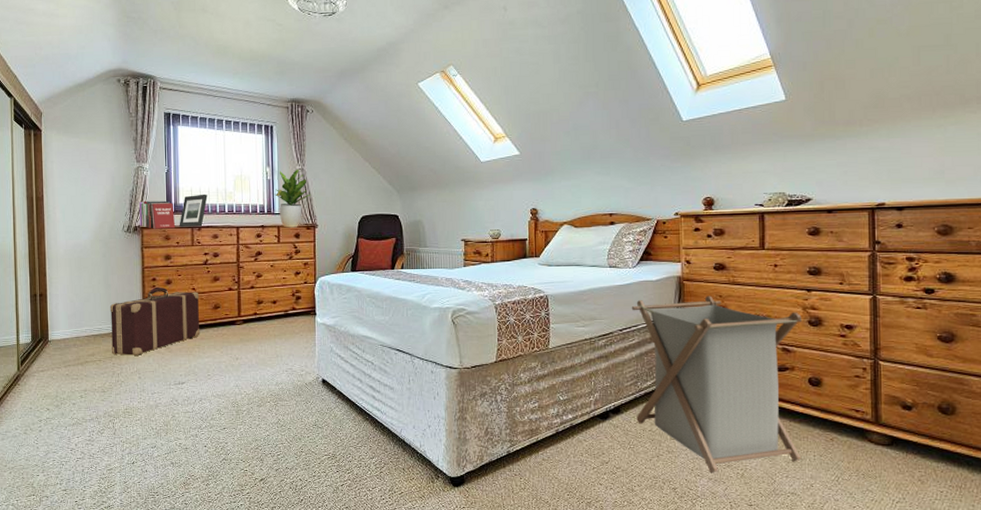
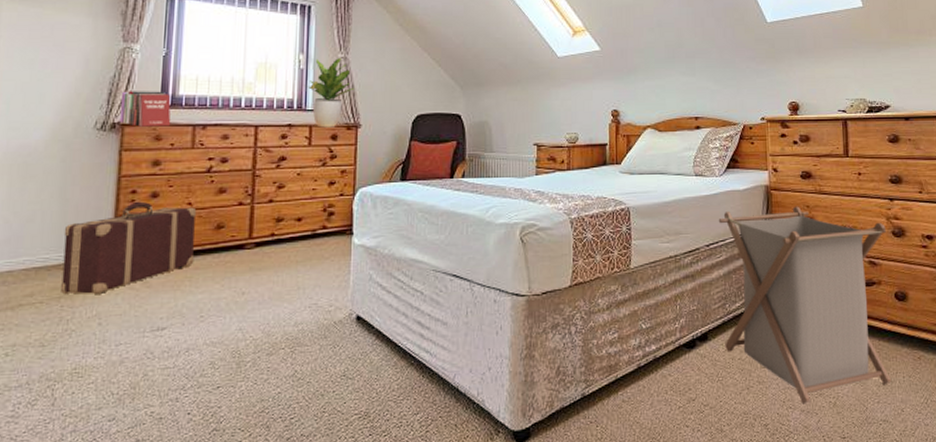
picture frame: present [179,194,208,227] -> none [176,84,219,125]

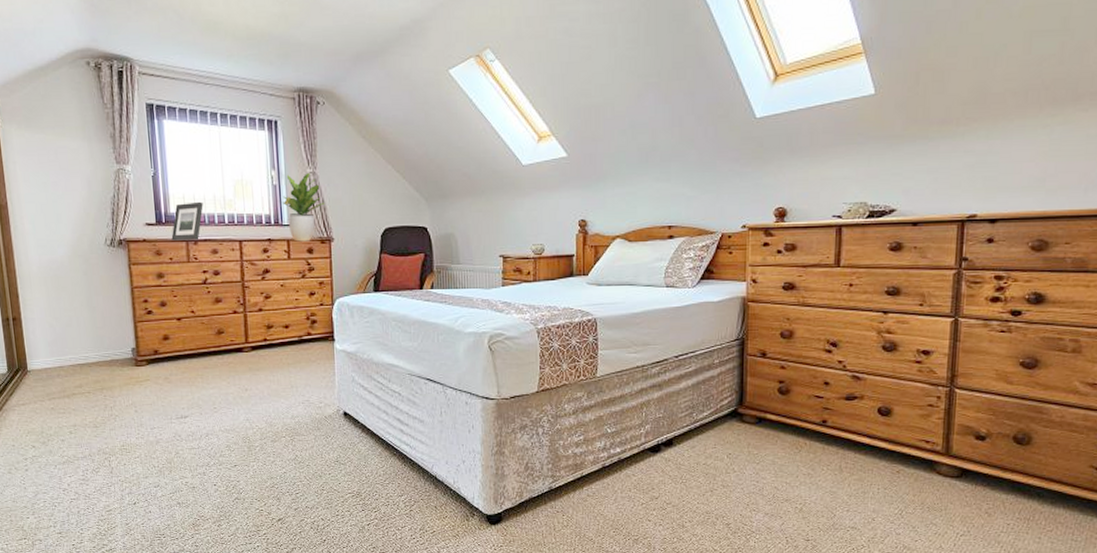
suitcase: present [61,202,197,294] -> none [96,310,203,387]
books: present [119,91,171,127] -> none [122,209,168,243]
picture frame: none [176,84,219,125] -> present [171,201,204,241]
laundry basket: present [718,206,891,404] -> none [689,318,875,508]

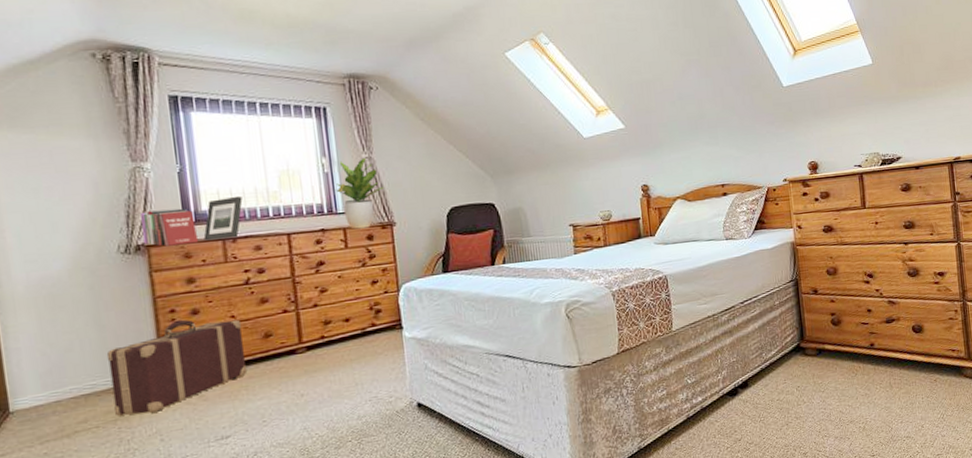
suitcase: none [96,310,203,387] -> present [106,319,248,416]
books: none [122,209,168,243] -> present [139,208,199,246]

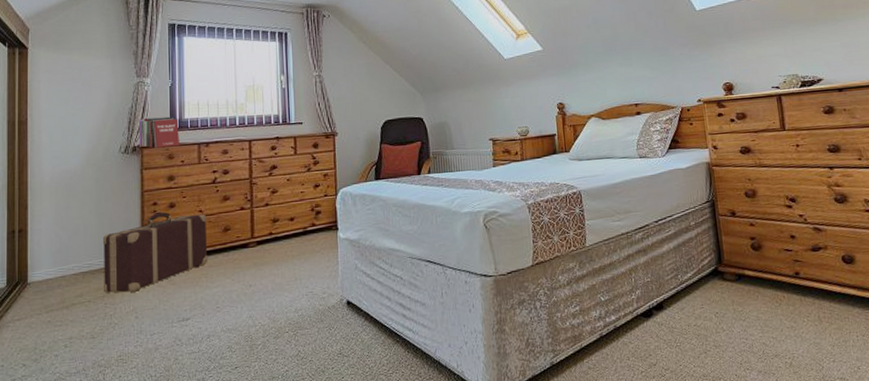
picture frame: present [203,195,243,241] -> none [184,107,216,145]
potted plant: present [331,159,384,229] -> none [287,76,329,138]

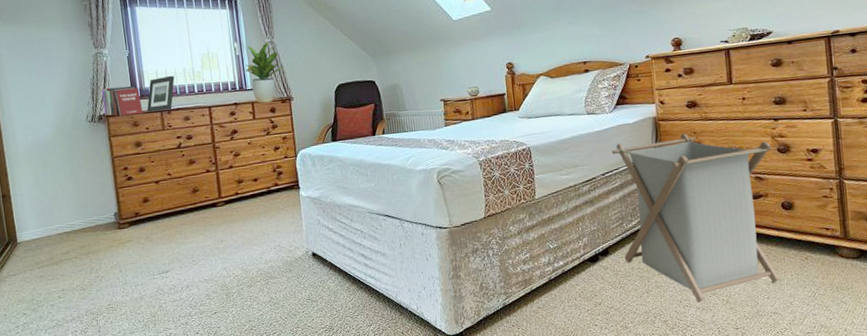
suitcase: present [102,212,208,293] -> none [80,176,181,250]
picture frame: none [184,107,216,145] -> present [147,75,175,112]
potted plant: none [287,76,329,138] -> present [242,43,283,103]
laundry basket: none [664,179,845,366] -> present [611,133,780,303]

